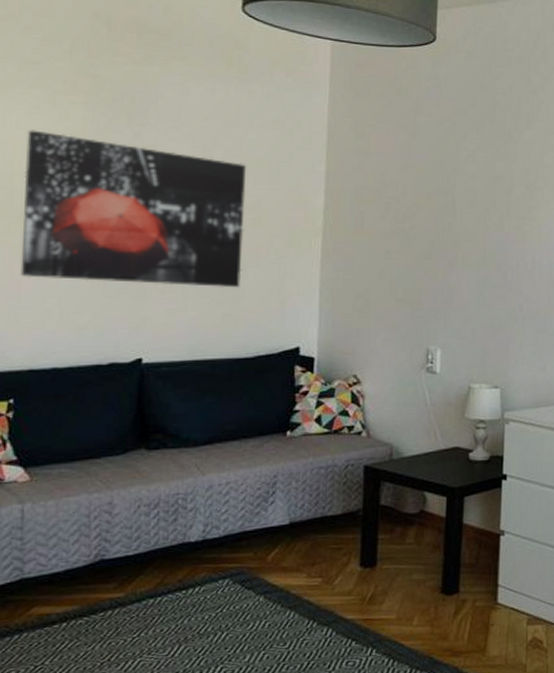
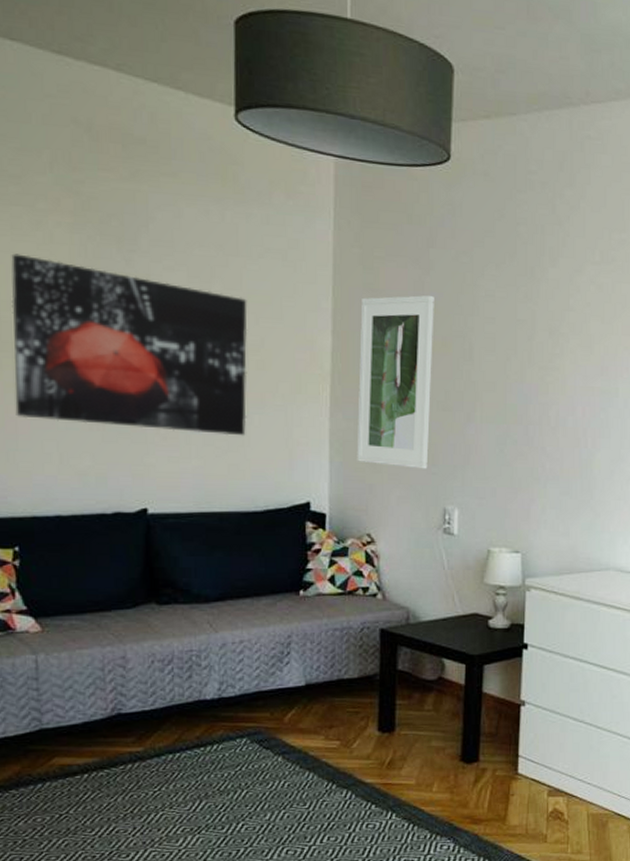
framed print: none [345,157,420,313] -> present [357,295,434,469]

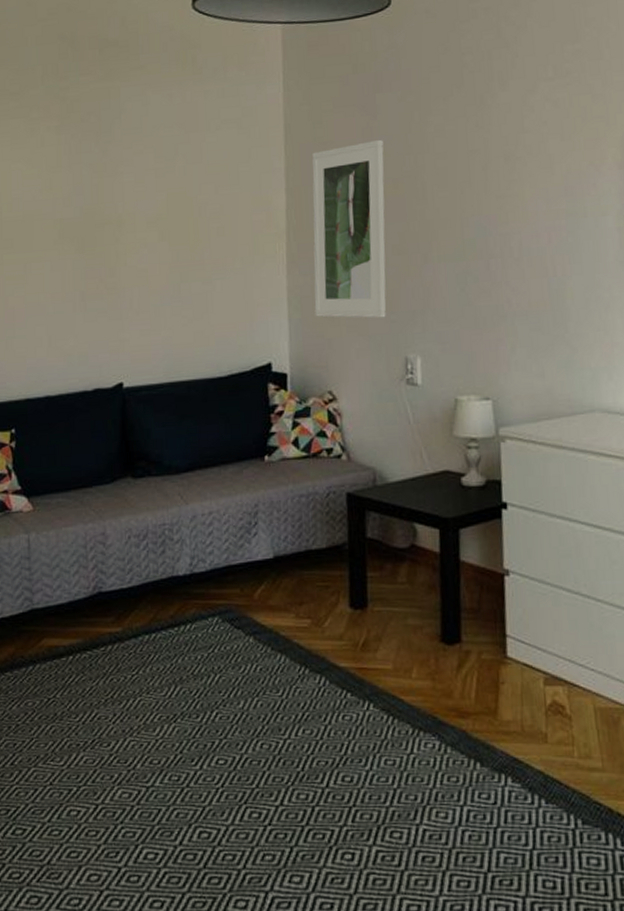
wall art: present [11,253,248,436] -> none [11,160,210,308]

